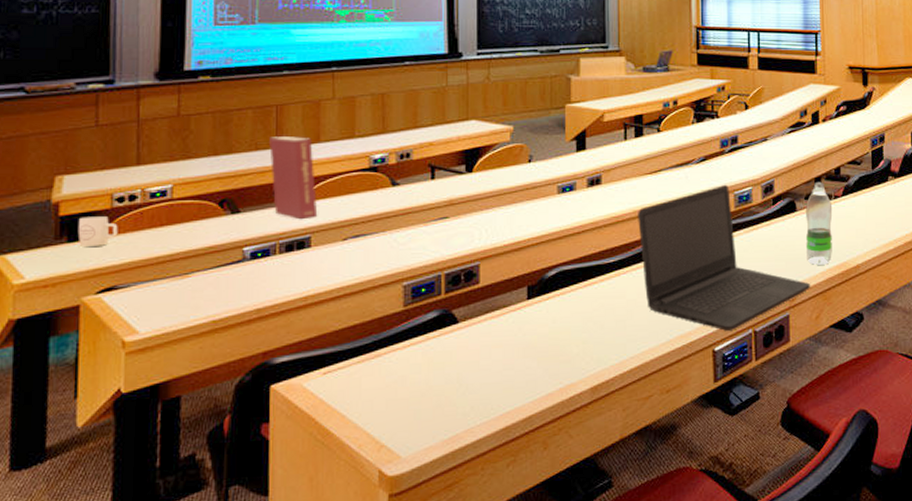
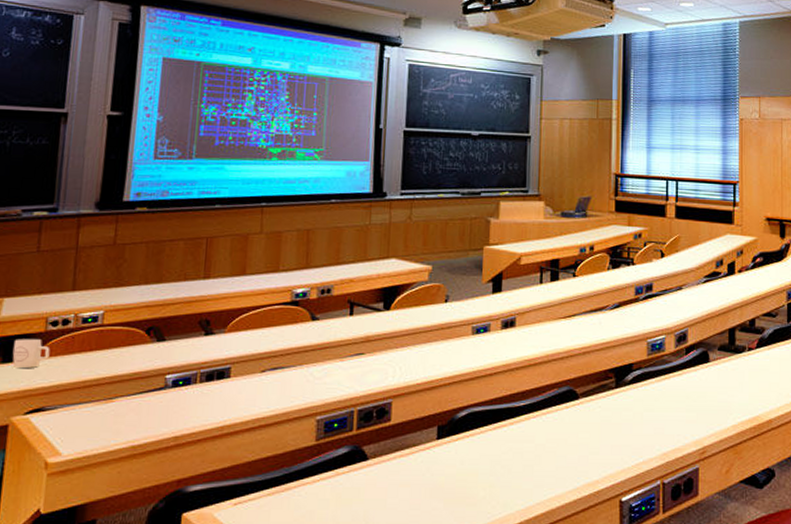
book: present [269,137,318,220] -> none [197,268,239,350]
laptop: present [638,184,810,331] -> none [550,331,721,481]
bottle: present [805,183,833,265] -> none [717,334,746,418]

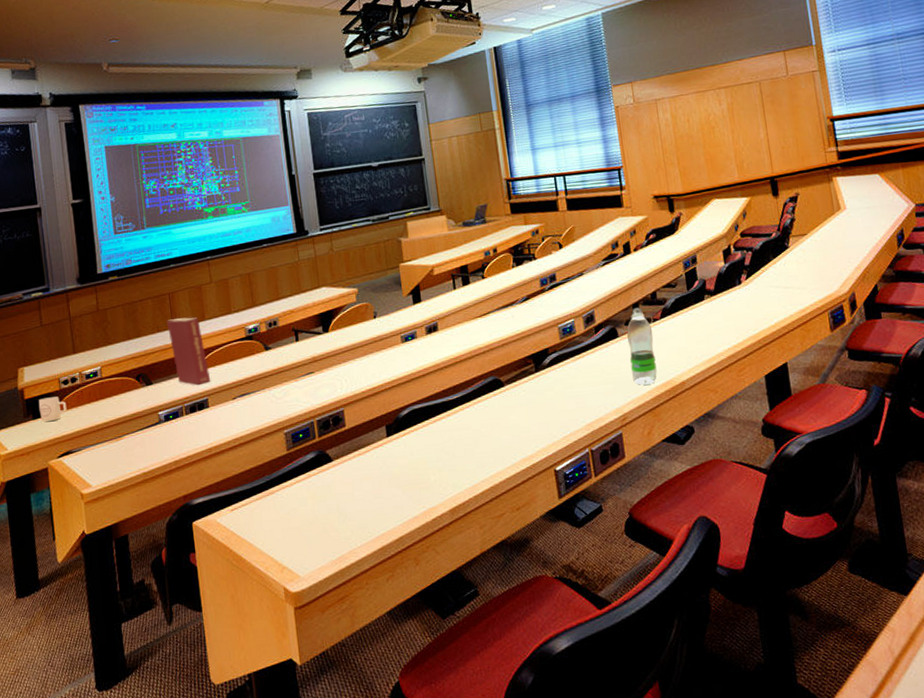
book: none [197,268,239,350] -> present [167,317,211,386]
bottle: none [717,334,746,418] -> present [626,308,657,385]

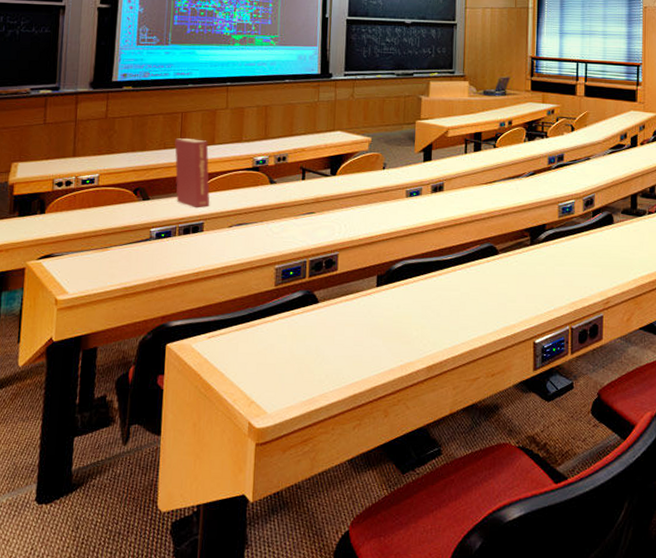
mug: present [38,396,67,423] -> none [26,197,57,222]
bottle: present [626,308,657,385] -> none [620,199,646,273]

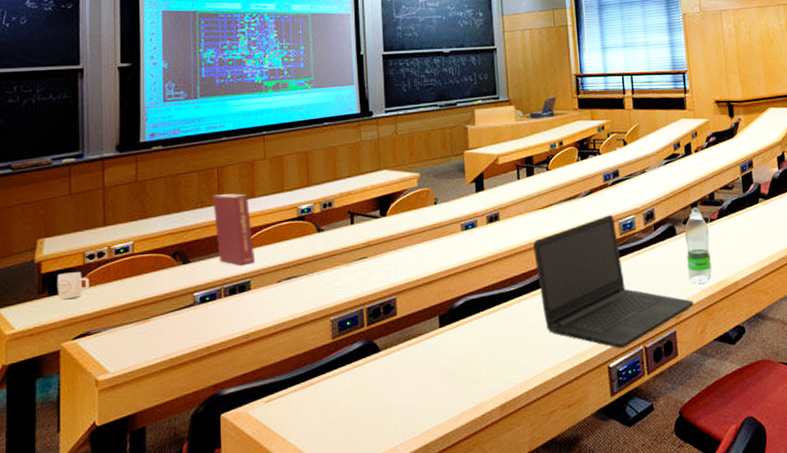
mug: none [26,197,57,222] -> present [57,272,90,300]
laptop: none [473,196,623,326] -> present [533,214,694,348]
bottle: none [620,199,646,273] -> present [684,208,712,284]

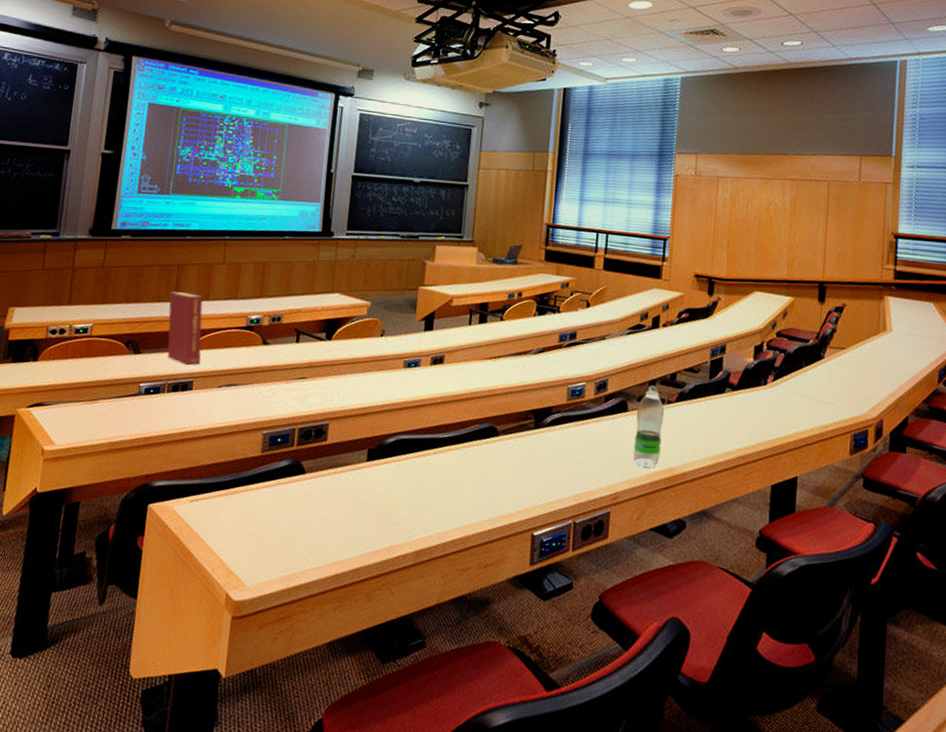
mug: present [57,272,90,300] -> none [19,343,50,369]
laptop: present [533,214,694,348] -> none [473,377,634,518]

